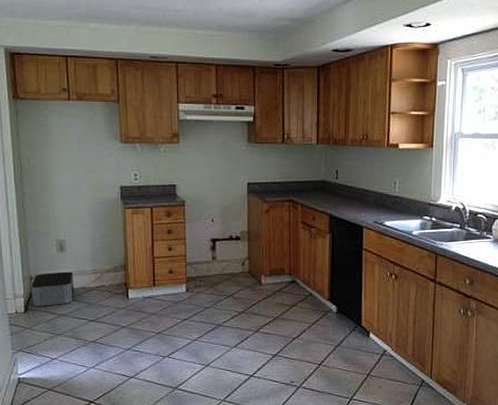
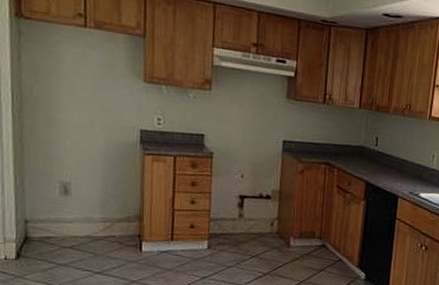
storage bin: present [31,272,75,306] -> none [25,217,79,254]

